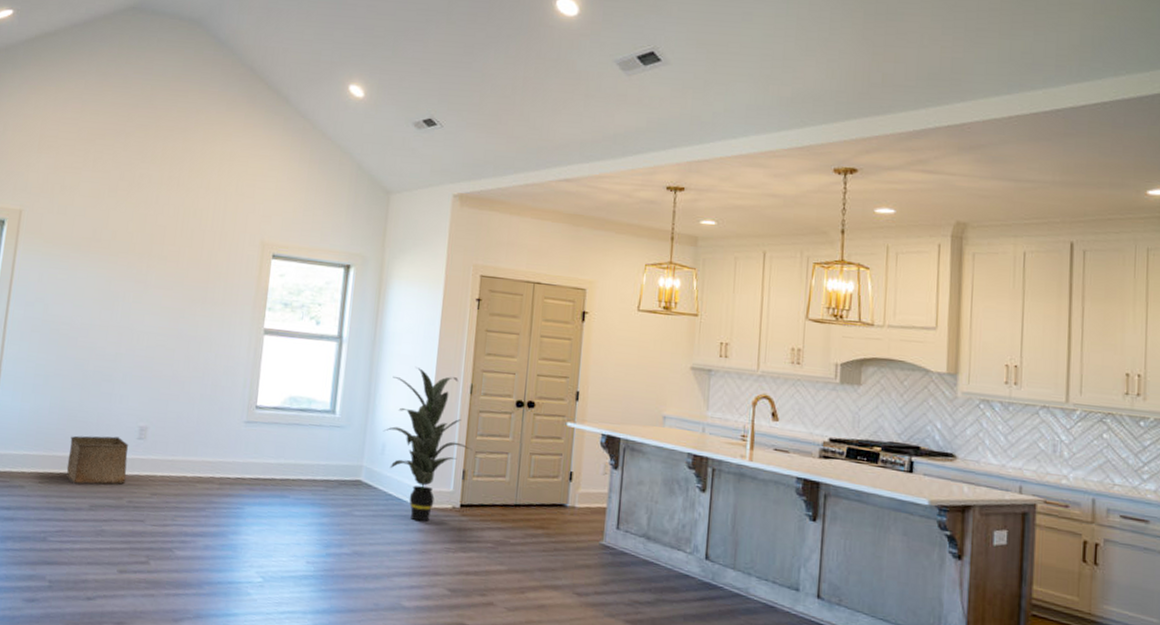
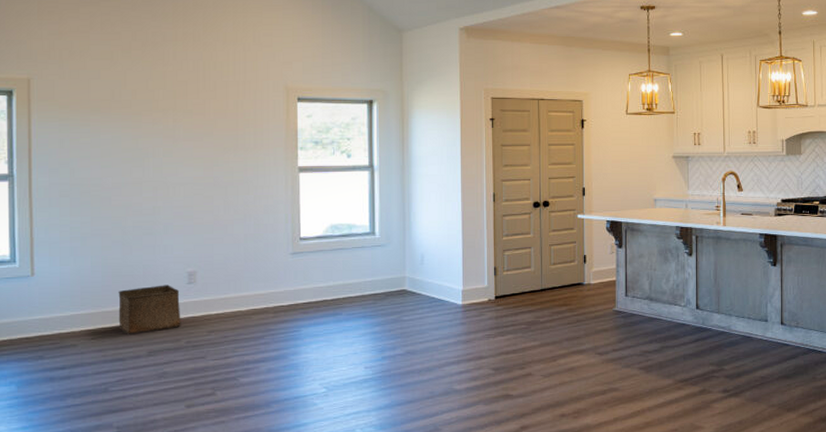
indoor plant: present [383,367,472,522] -> none [420,185,500,317]

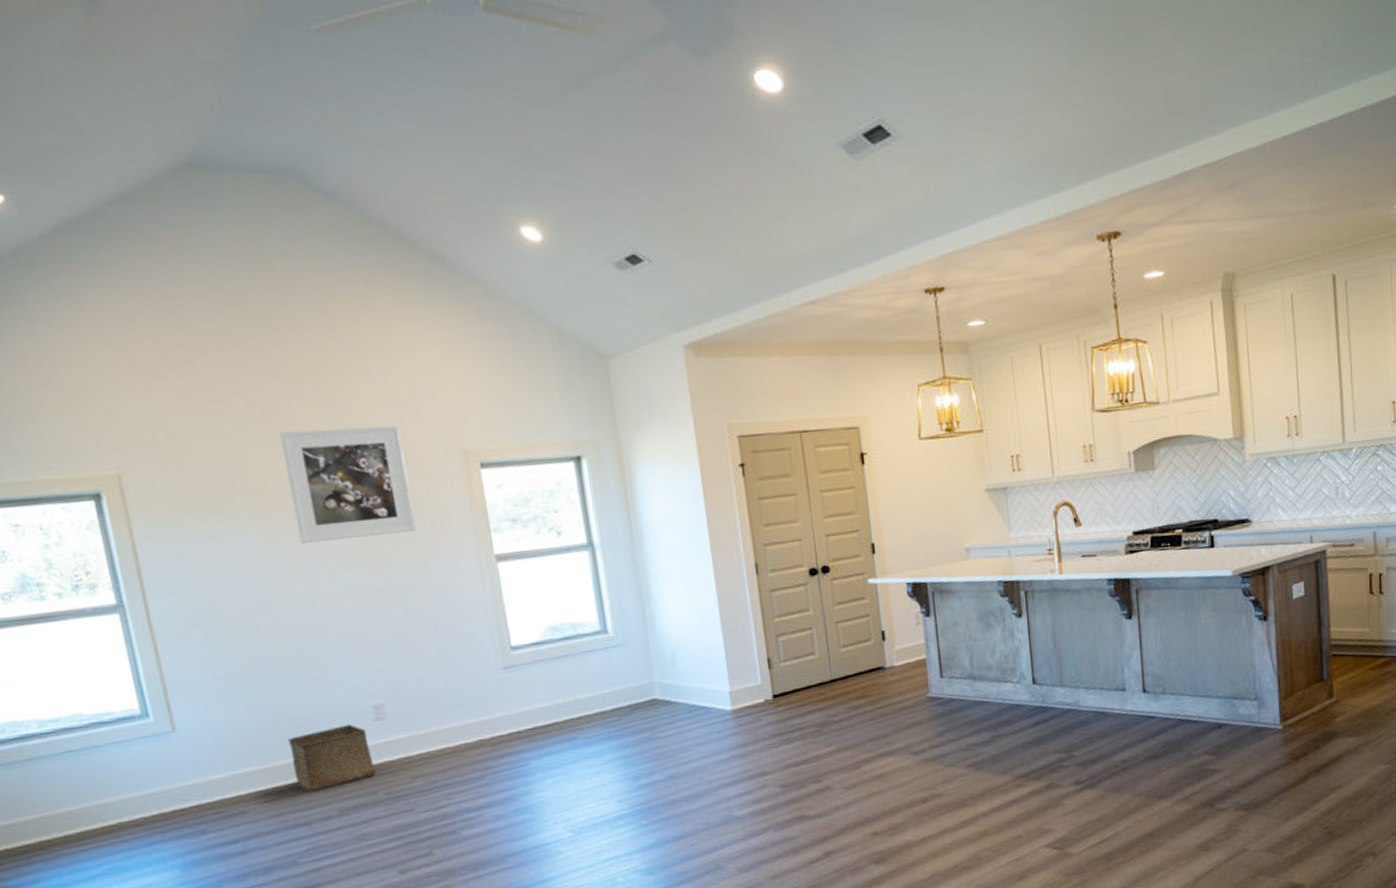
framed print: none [153,59,242,143] -> present [280,425,416,543]

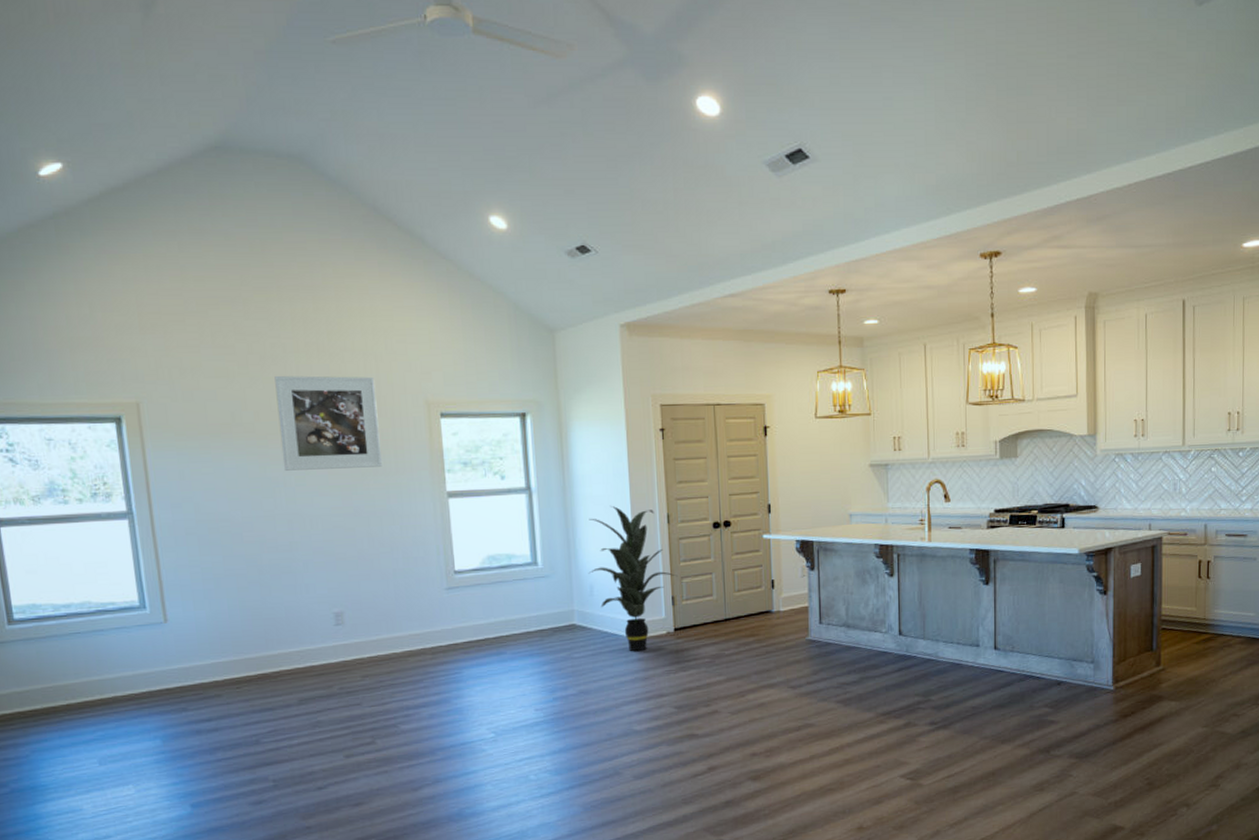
storage bin: present [288,724,376,792] -> none [260,627,332,682]
indoor plant: none [664,558,772,726] -> present [588,506,677,652]

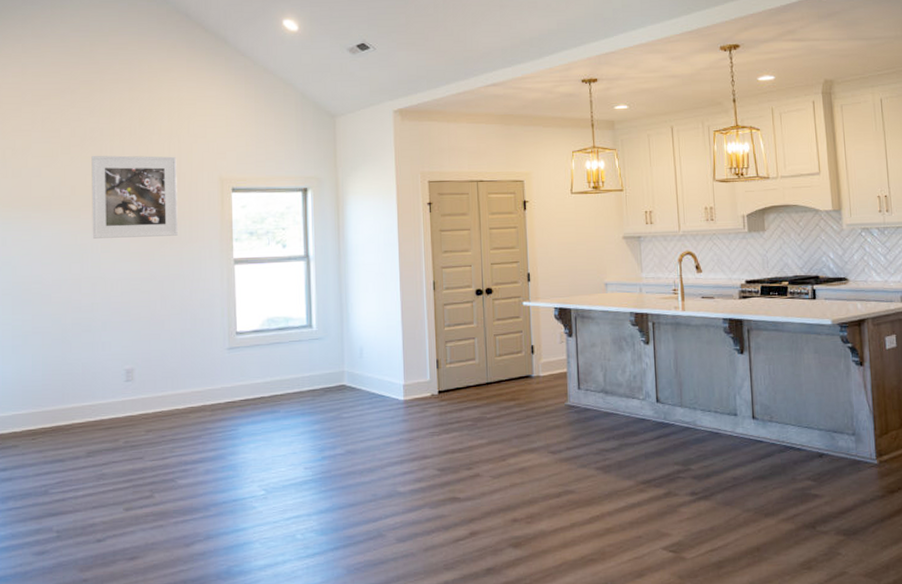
indoor plant: present [588,506,677,652] -> none [358,273,442,413]

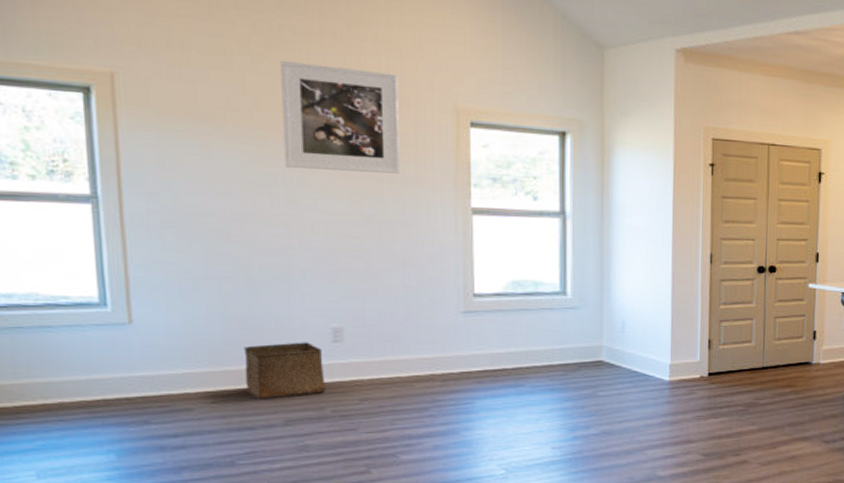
storage bin: none [58,383,119,434] -> present [244,342,326,399]

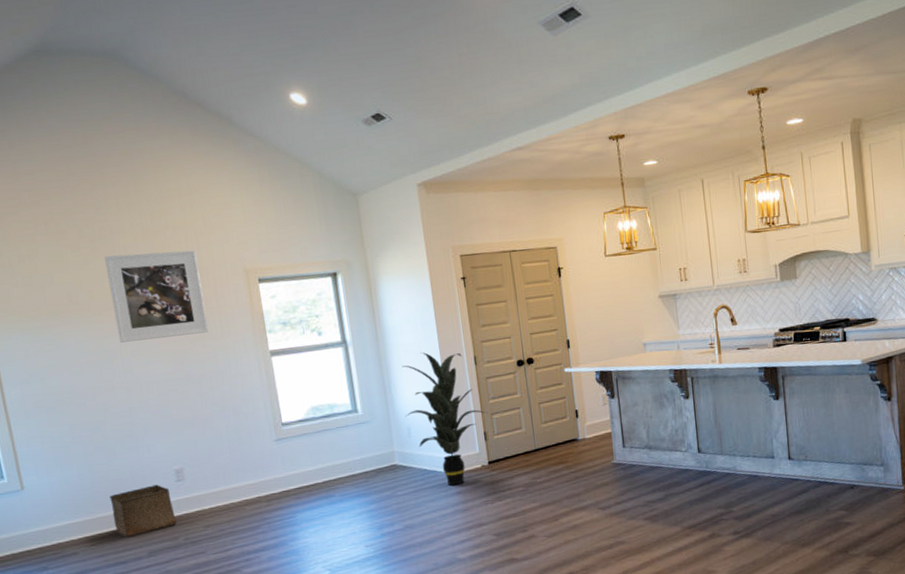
indoor plant: none [621,240,716,395] -> present [402,352,487,486]

